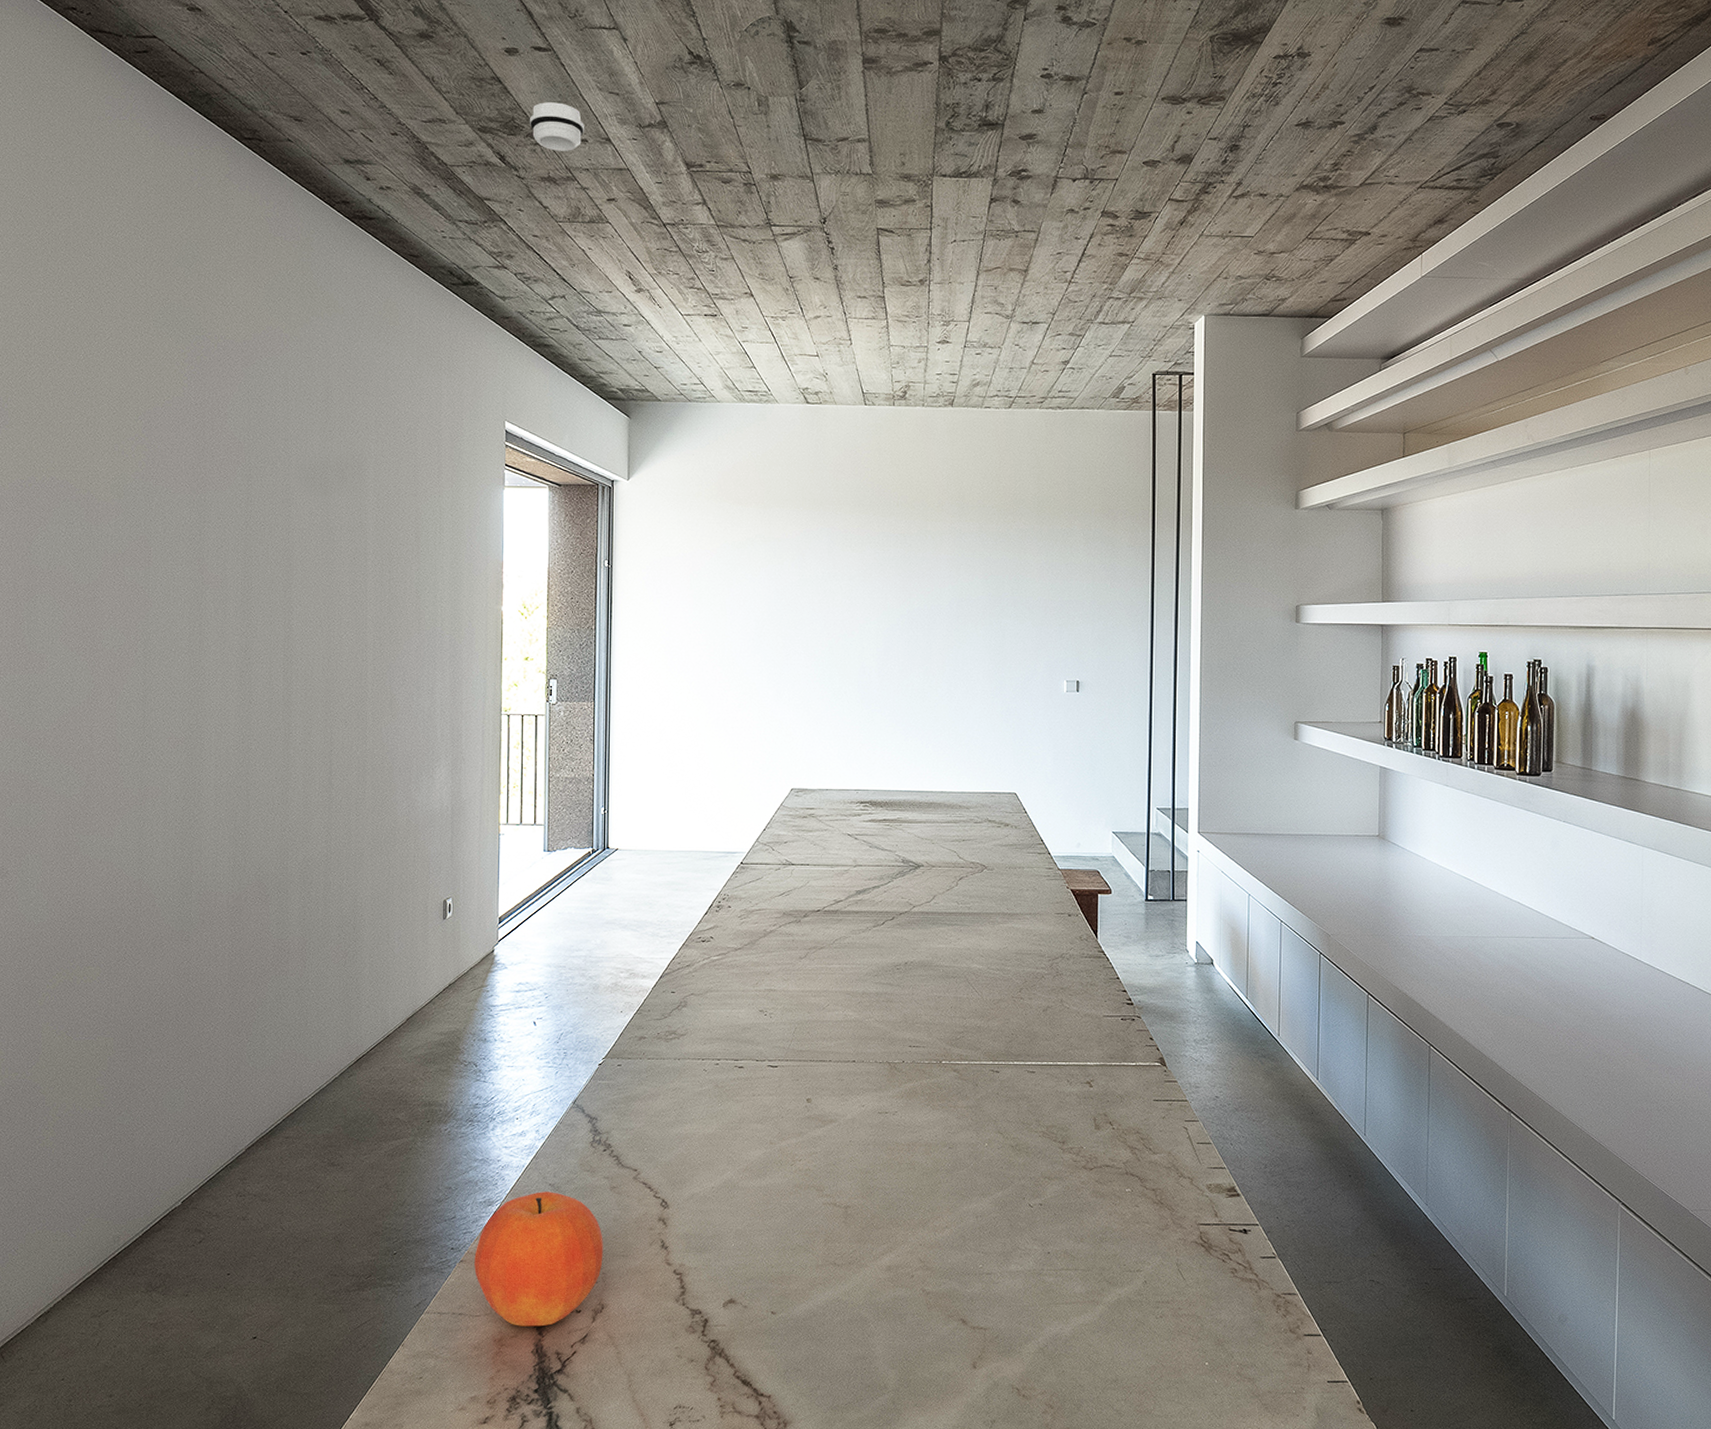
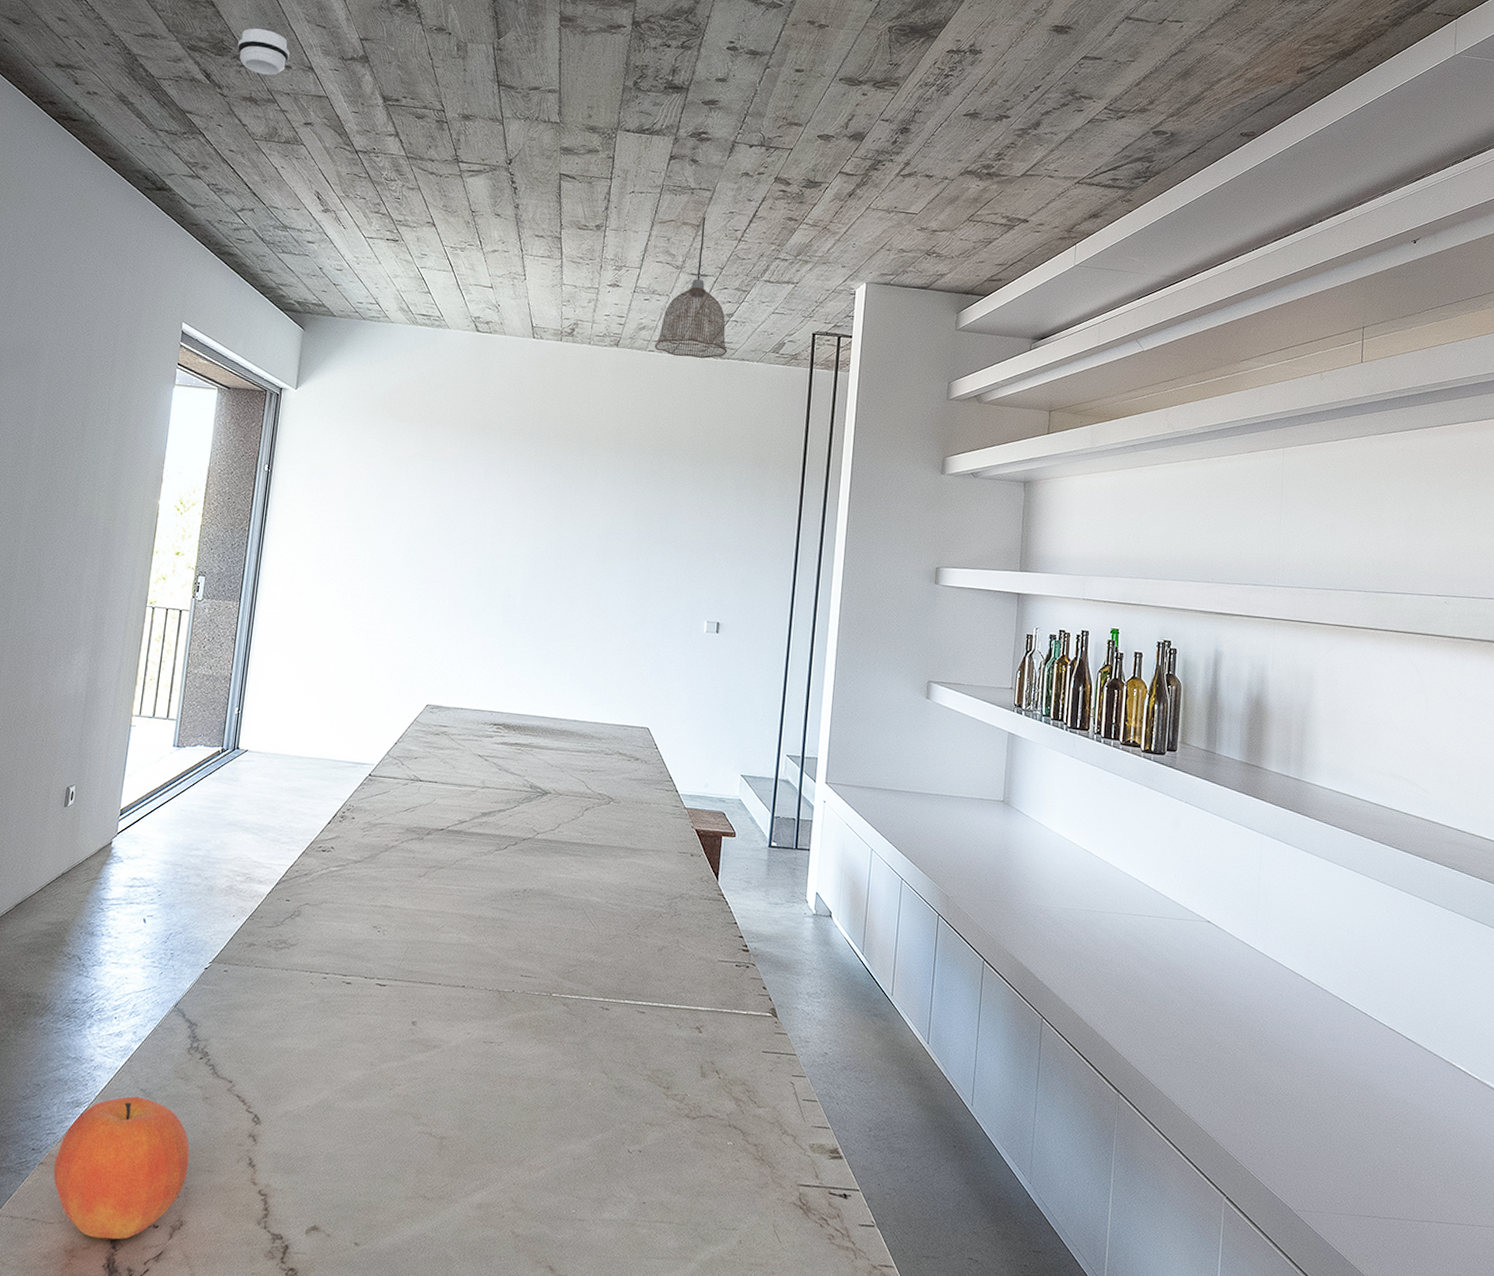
pendant lamp: none [990,261,1066,411] -> present [654,217,728,359]

